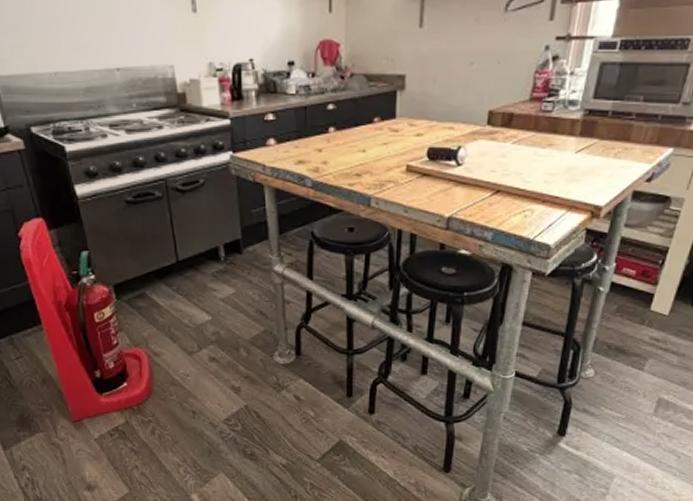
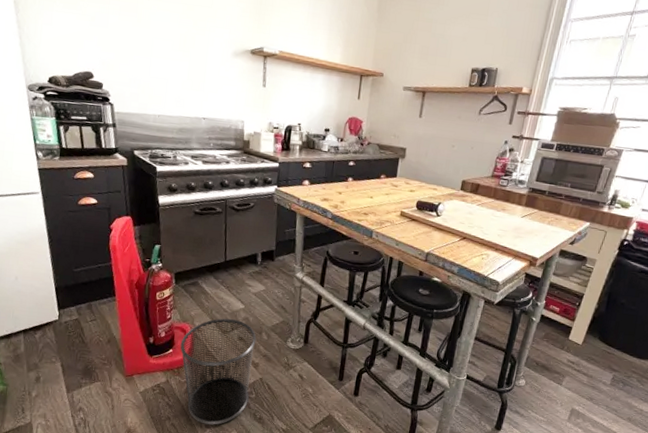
trash can: none [135,335,234,469] -> present [180,318,257,425]

